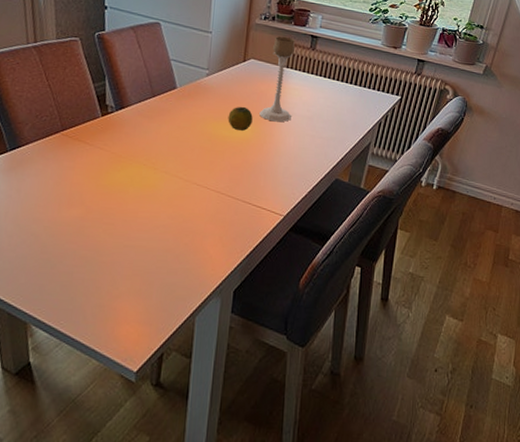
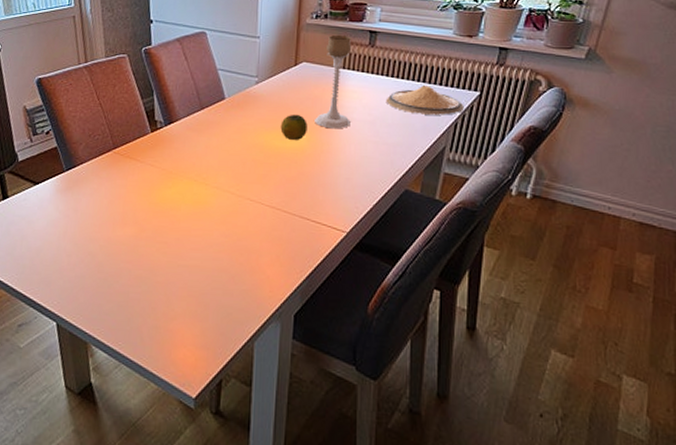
plate: none [322,87,388,115] -> present [385,85,465,115]

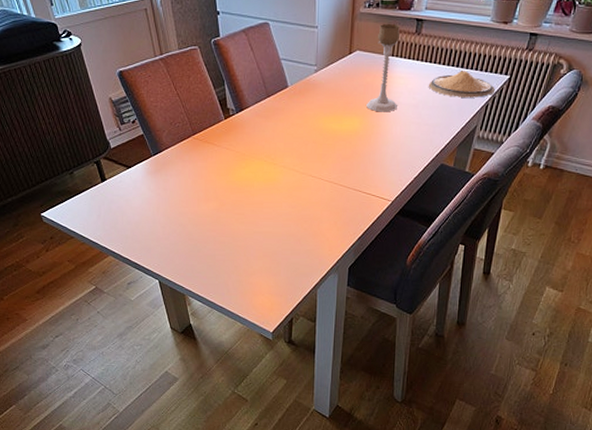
fruit: present [280,114,307,140] -> none [337,99,360,123]

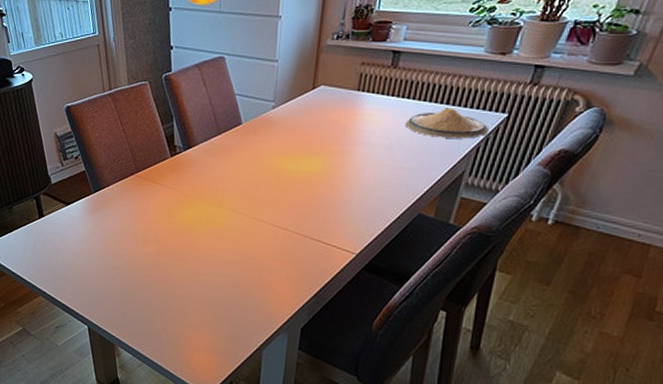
candle holder: present [366,23,401,112] -> none [330,56,373,153]

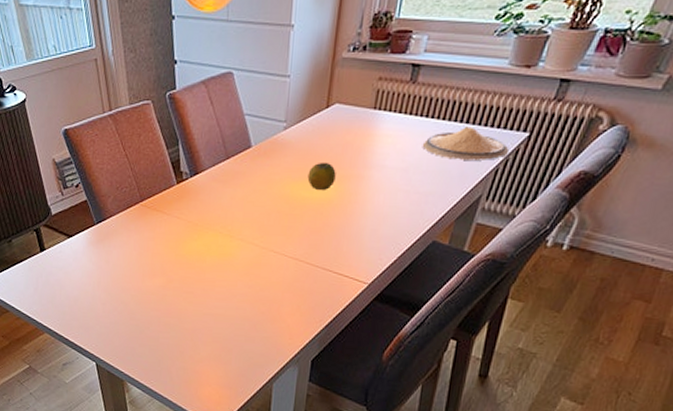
fruit: none [295,138,323,164] -> present [307,162,336,190]

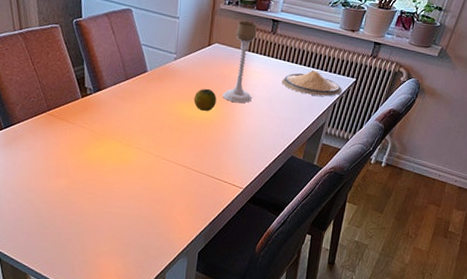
candle holder: none [344,70,391,178] -> present [222,21,257,103]

